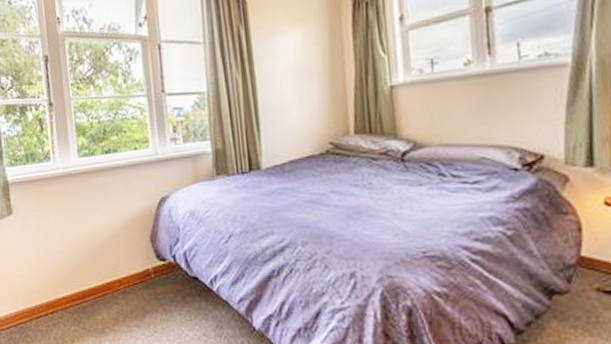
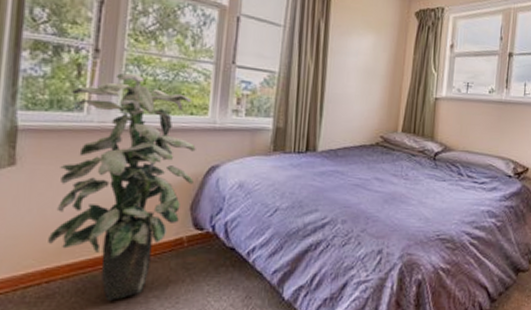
indoor plant: none [39,120,149,329] -> present [48,73,196,300]

